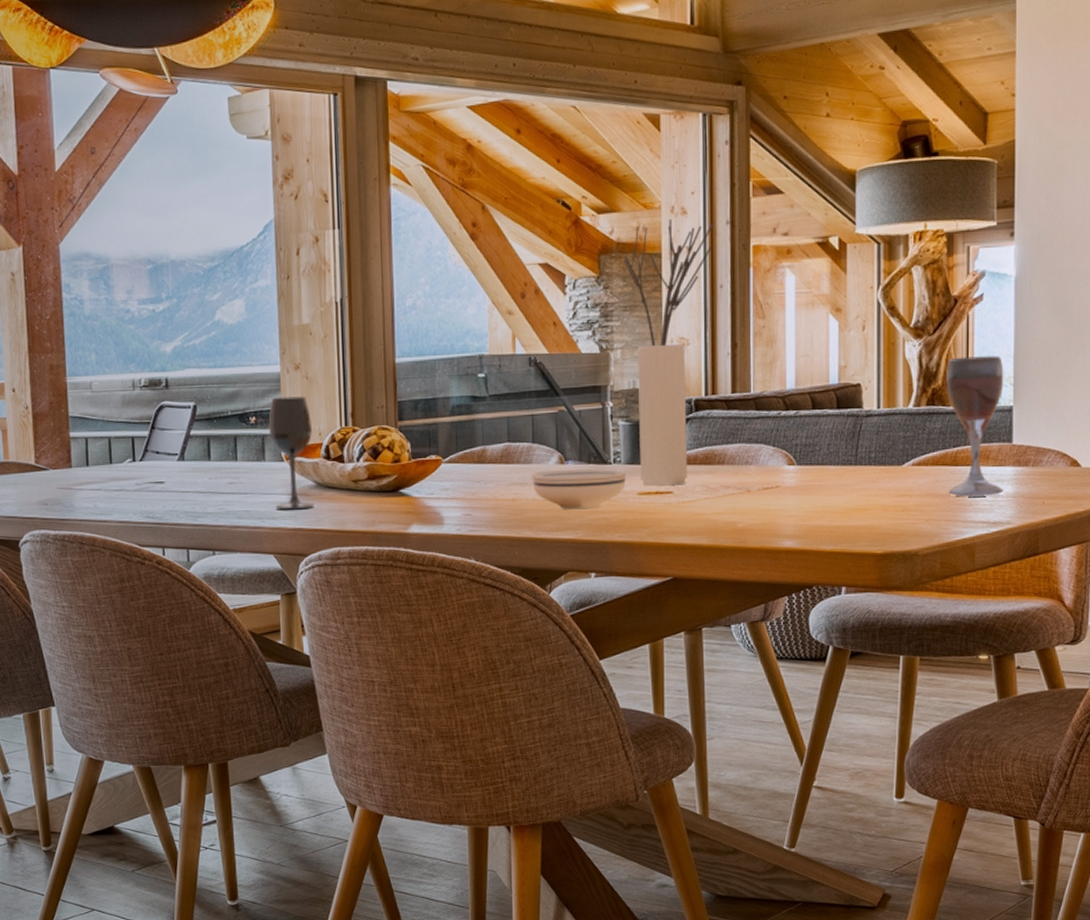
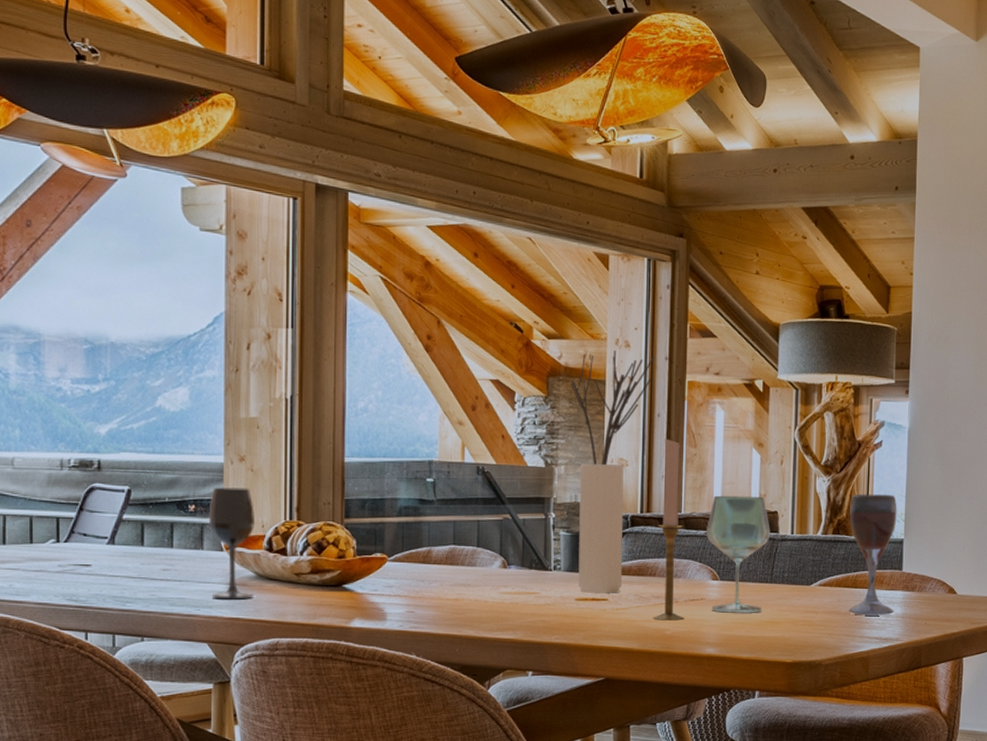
bowl: present [532,468,627,510] -> none [475,573,566,612]
candlestick: none [724,310,758,513] -> present [653,438,685,621]
wine glass: none [780,368,853,501] -> present [707,495,770,613]

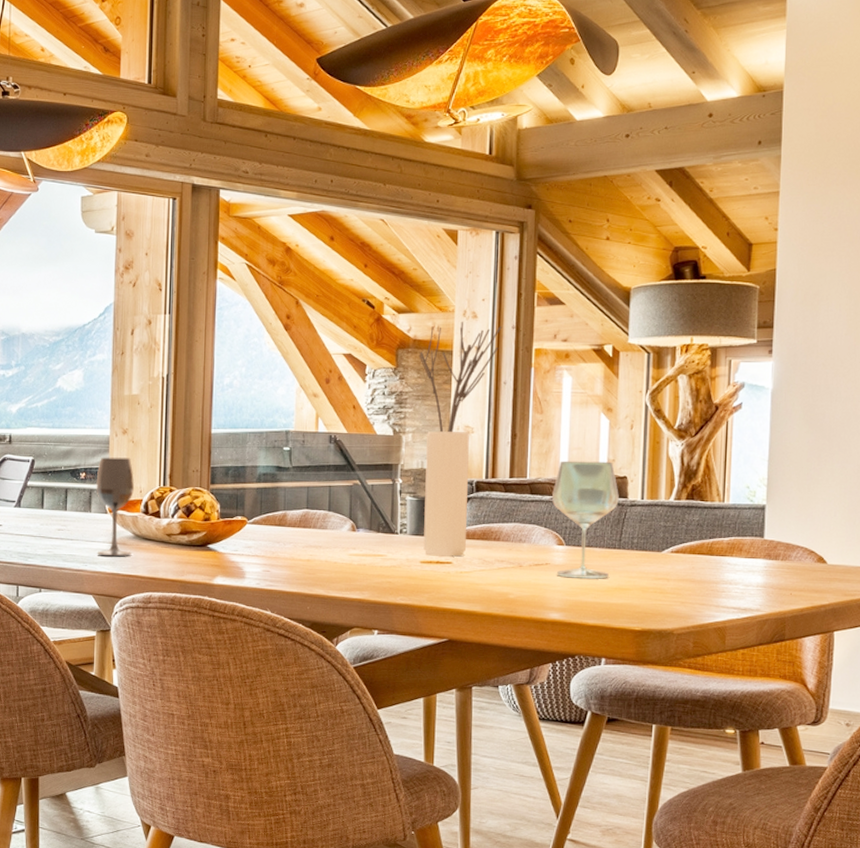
candlestick: present [653,438,685,621] -> none [497,404,529,585]
cup: present [848,494,897,616] -> none [703,458,759,585]

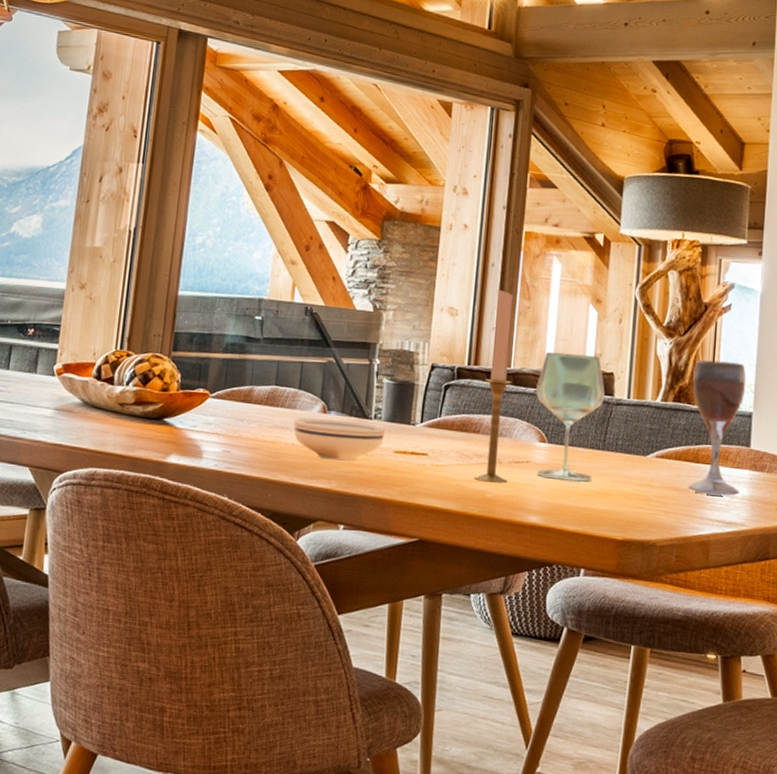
wine glass: present [96,457,134,557] -> none [38,312,88,426]
bowl: none [326,536,412,573] -> present [294,418,386,461]
vase: present [418,321,502,557] -> none [398,196,493,448]
candlestick: none [497,404,529,585] -> present [474,288,513,483]
cup: none [703,458,759,585] -> present [688,359,746,497]

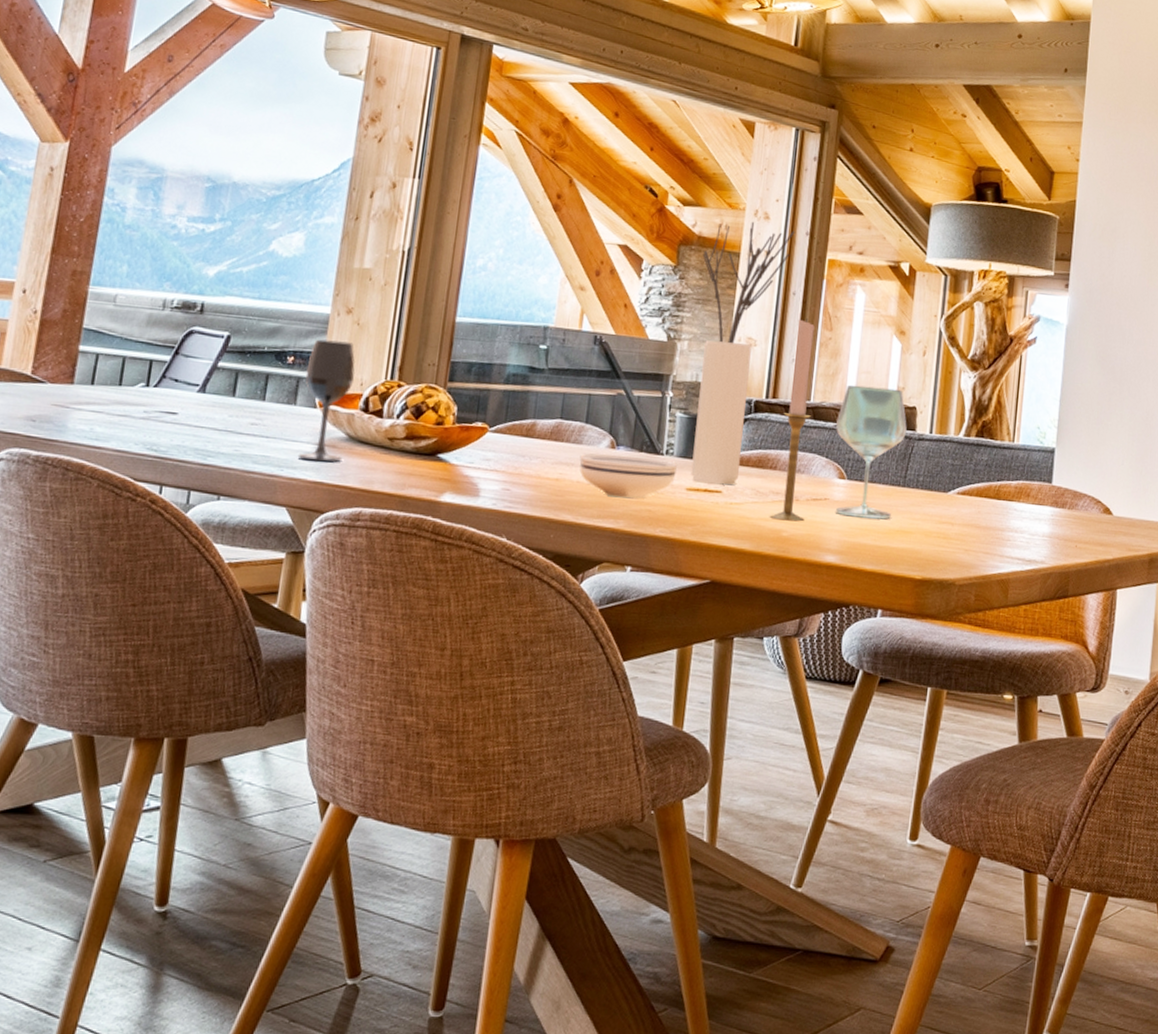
wine glass: none [38,312,88,426] -> present [297,339,355,462]
vase: none [398,196,493,448] -> present [691,221,795,486]
cup: present [688,359,746,497] -> none [988,394,1050,534]

